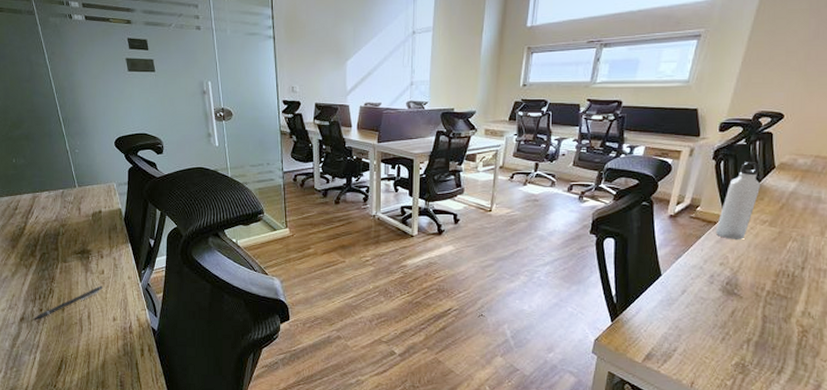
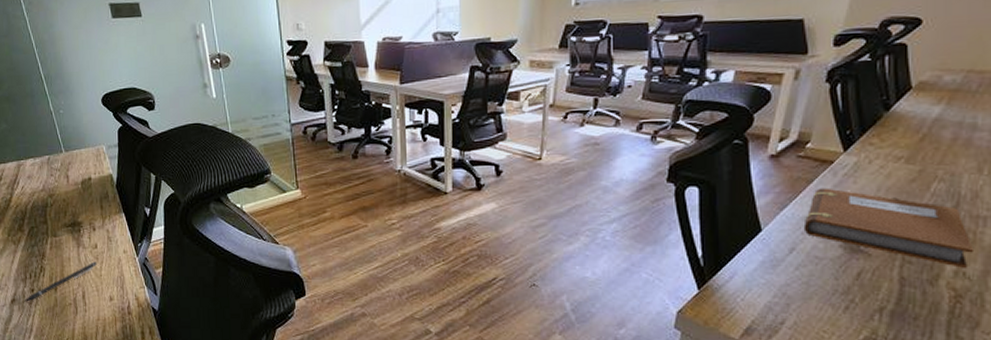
notebook: none [693,243,816,309] -> present [803,188,973,268]
water bottle: present [715,162,760,239] -> none [832,82,891,182]

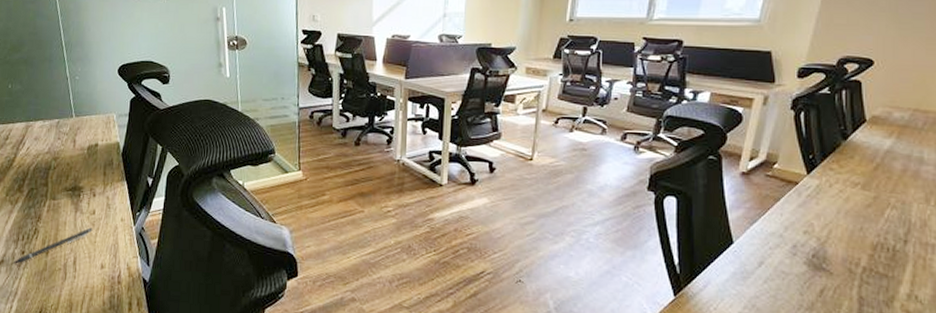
notebook: present [803,188,973,268] -> none [771,206,923,292]

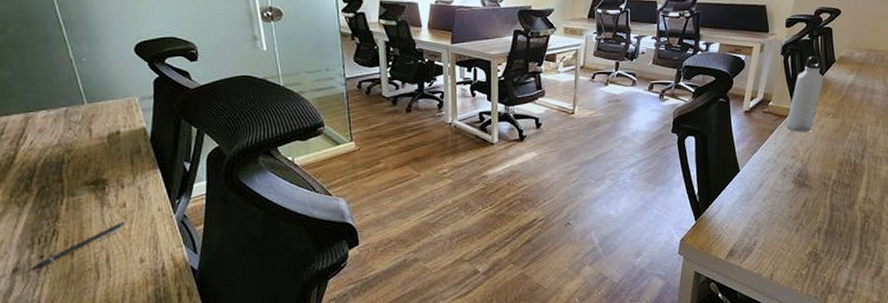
water bottle: none [797,114,849,204] -> present [786,56,823,132]

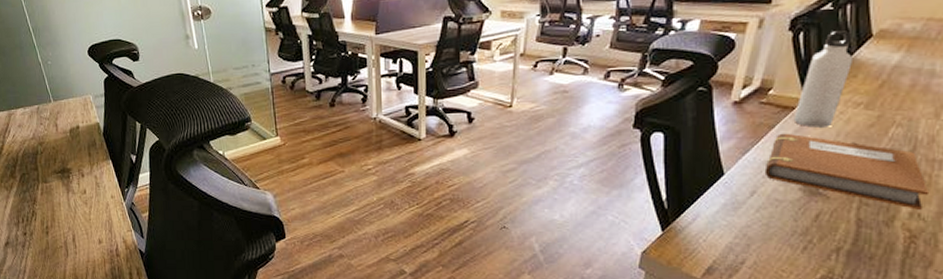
pen: present [31,221,126,271] -> none [18,206,87,245]
notebook: none [768,136,874,195] -> present [764,133,928,210]

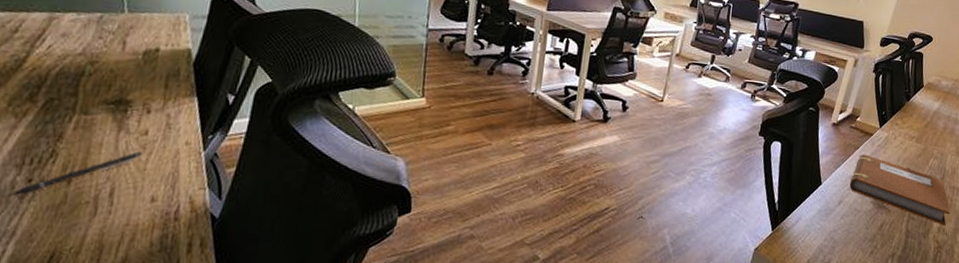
pen: none [18,206,87,245] -> present [13,151,144,195]
water bottle: present [793,31,852,128] -> none [871,78,911,153]

